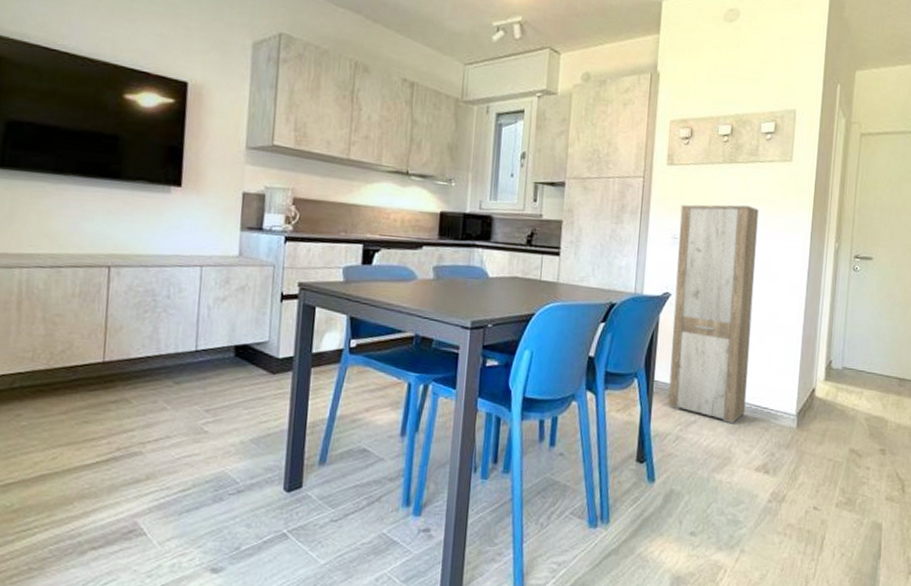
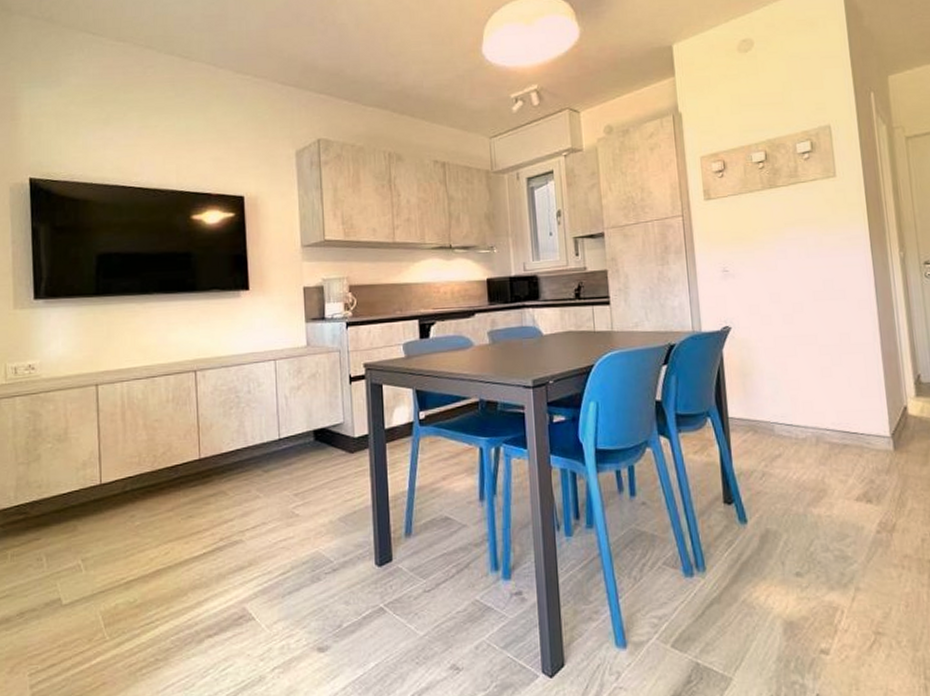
cabinet: present [668,204,759,424] -> none [726,228,833,454]

